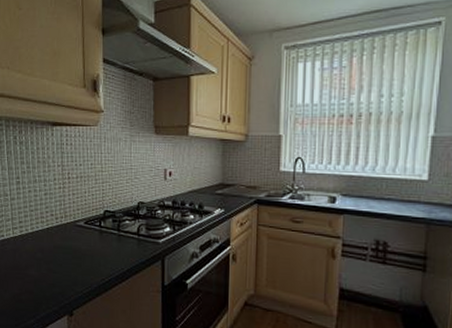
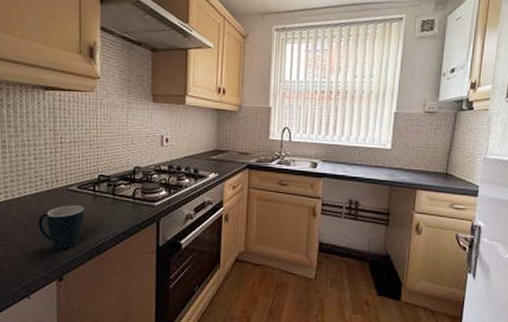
mug: none [49,240,91,285] -> present [38,204,84,250]

